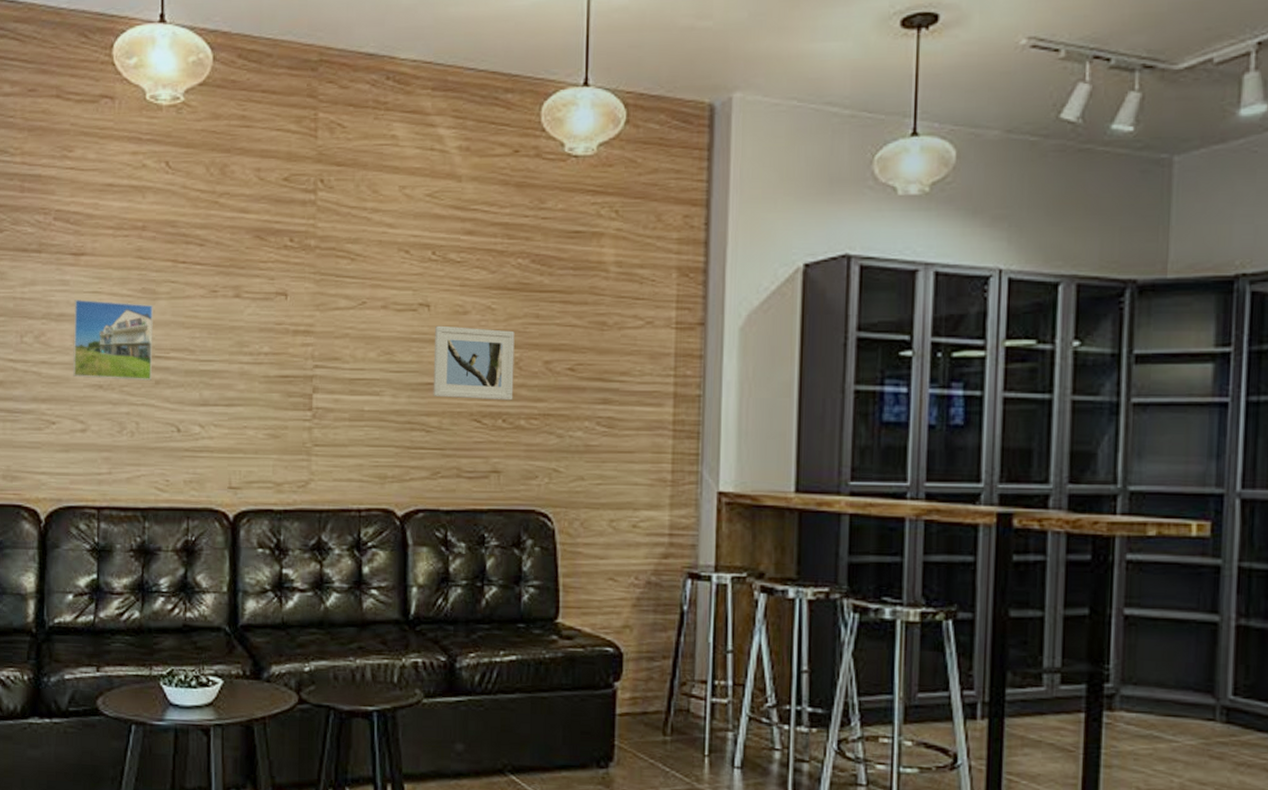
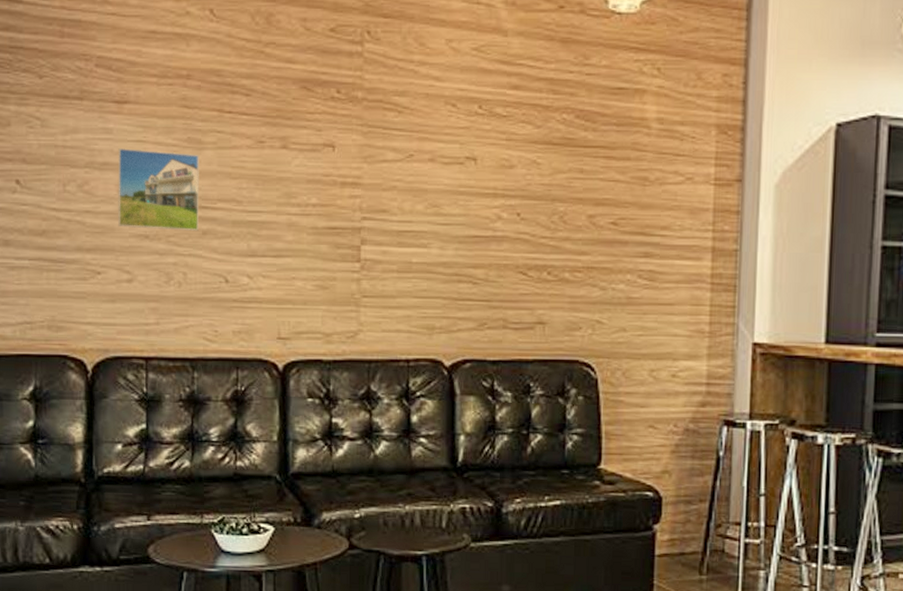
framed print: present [433,325,515,401] -> none [480,179,560,254]

